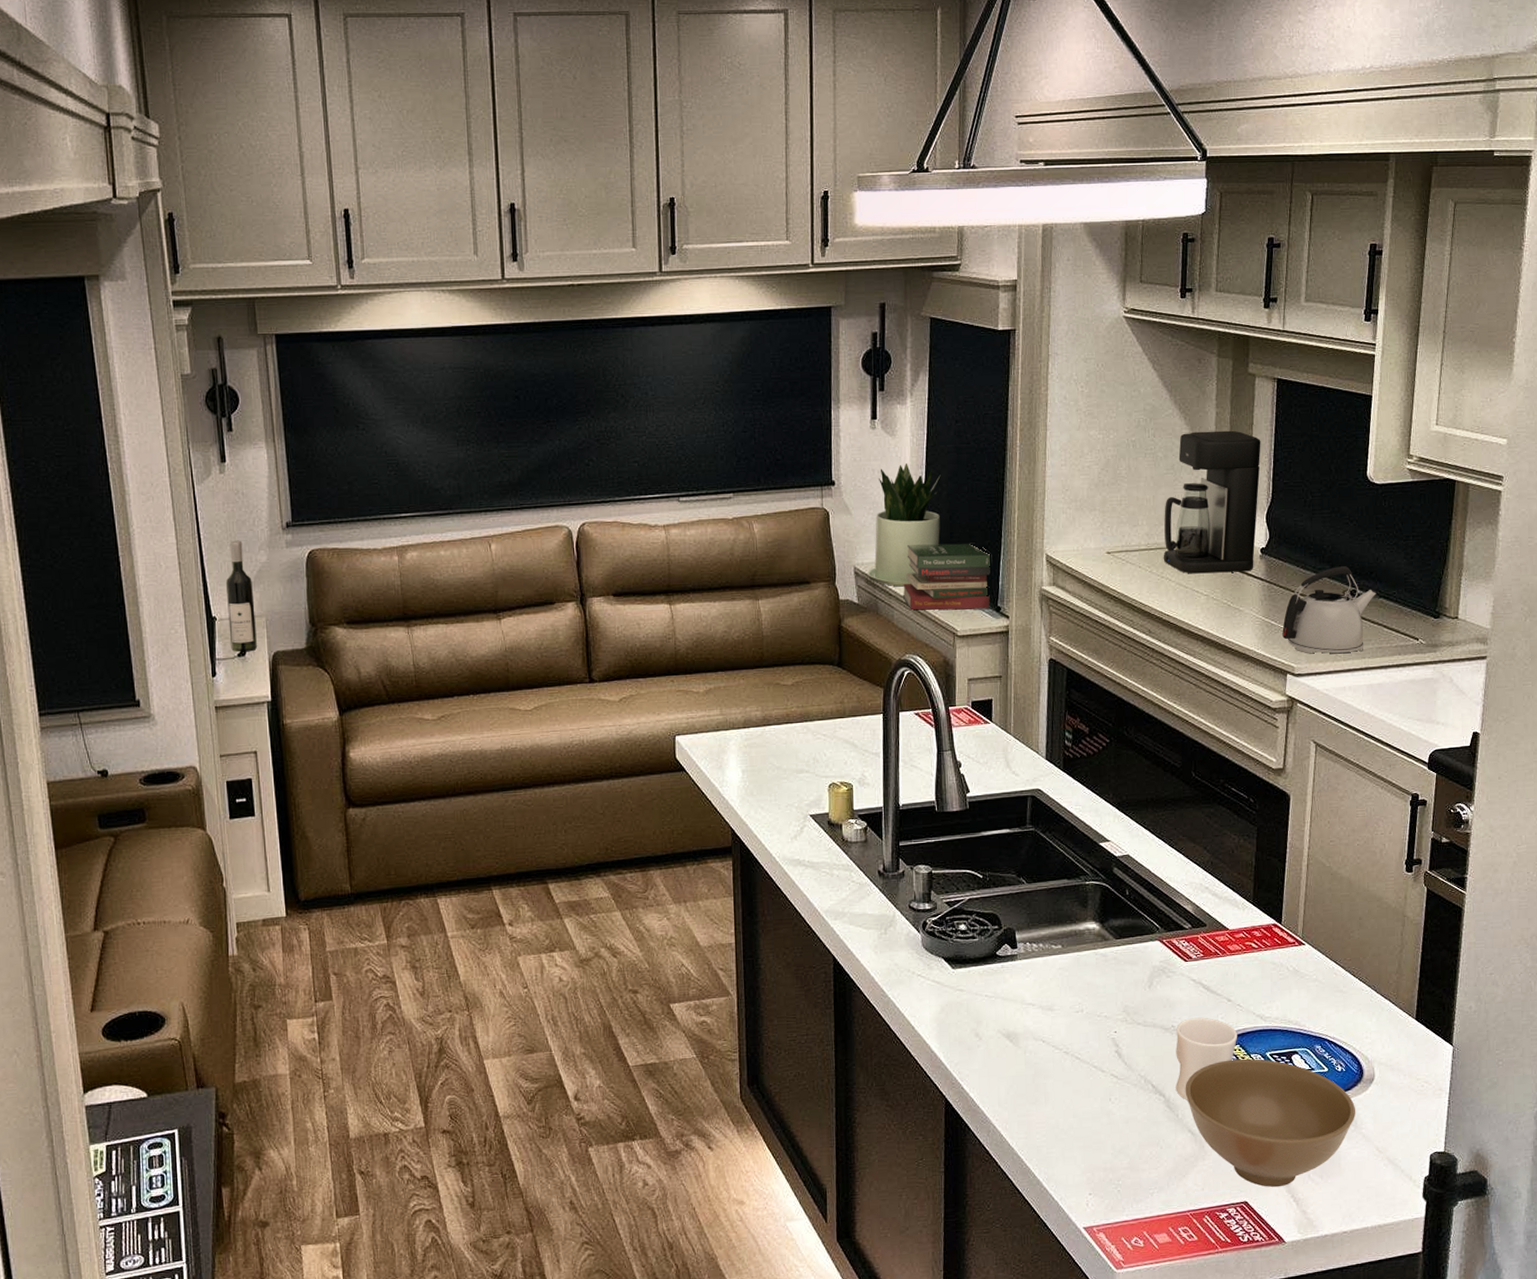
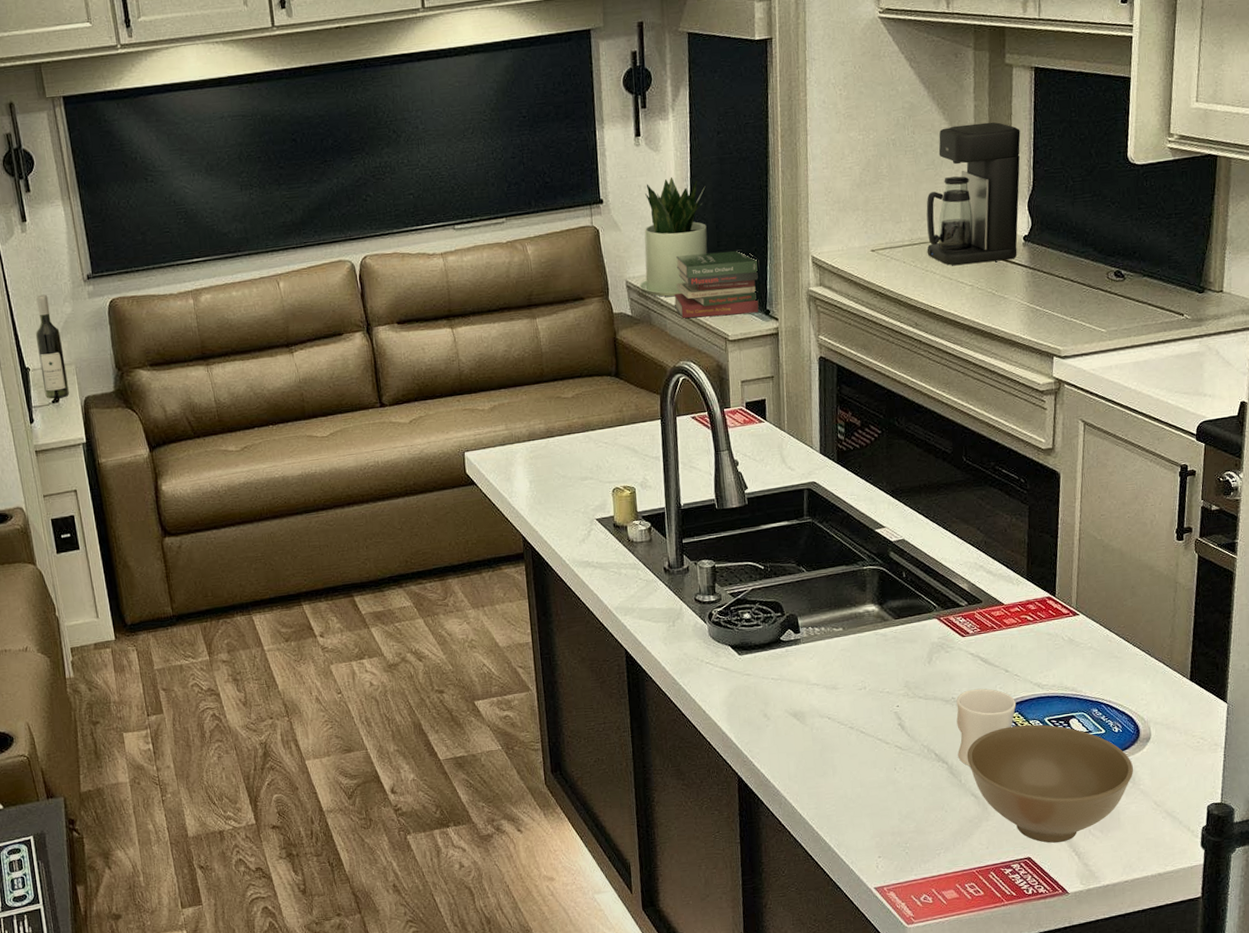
kettle: present [1282,566,1376,654] -> none [1047,248,1140,336]

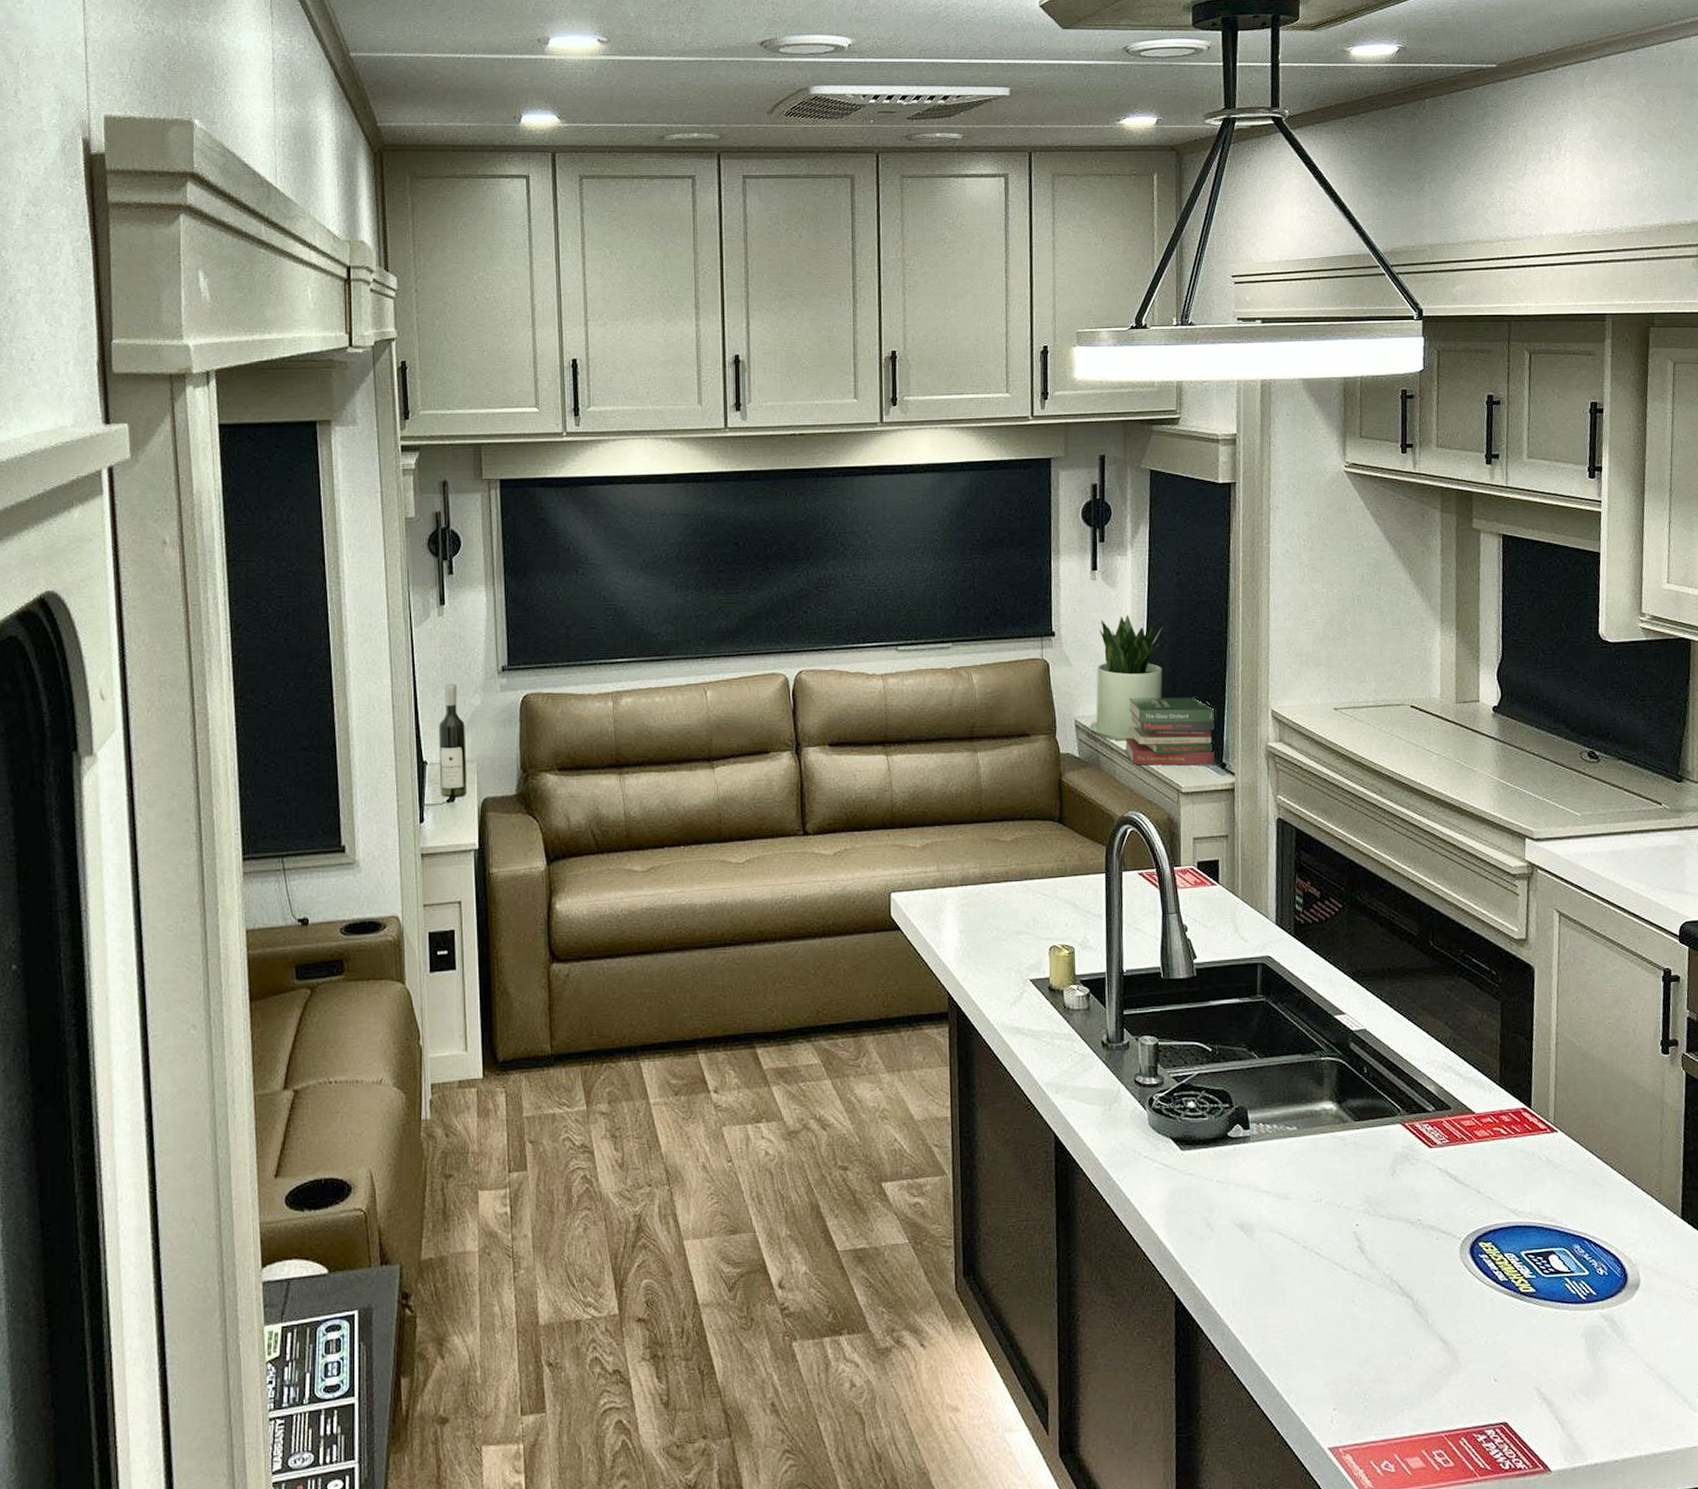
coffee maker: present [926,122,1021,266] -> none [1391,586,1489,732]
mug: present [956,688,1017,766] -> none [1422,1210,1490,1304]
bowl: present [967,724,1134,843] -> none [1434,1258,1622,1406]

